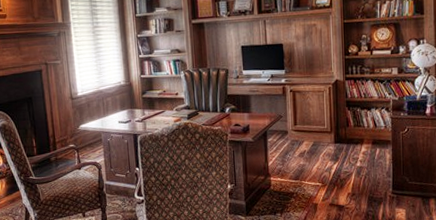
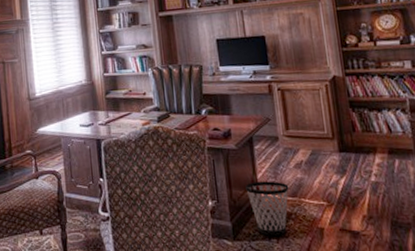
wastebasket: none [259,167,293,211] -> present [246,181,289,236]

